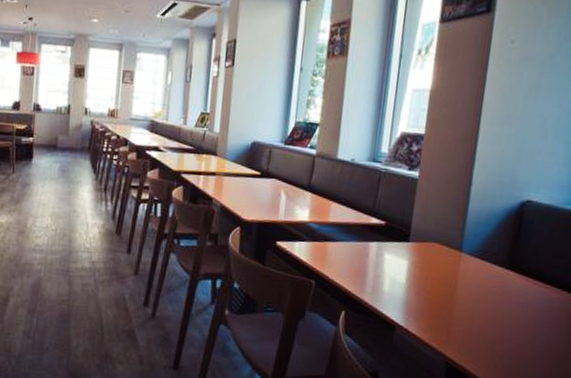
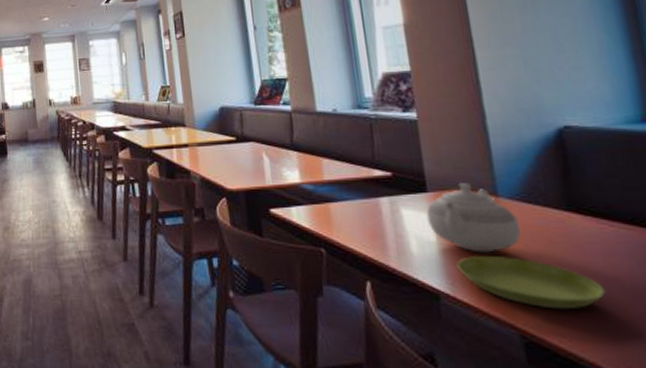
teapot: none [402,237,471,297] -> present [425,183,521,253]
saucer: none [414,297,515,345] -> present [456,256,605,310]

